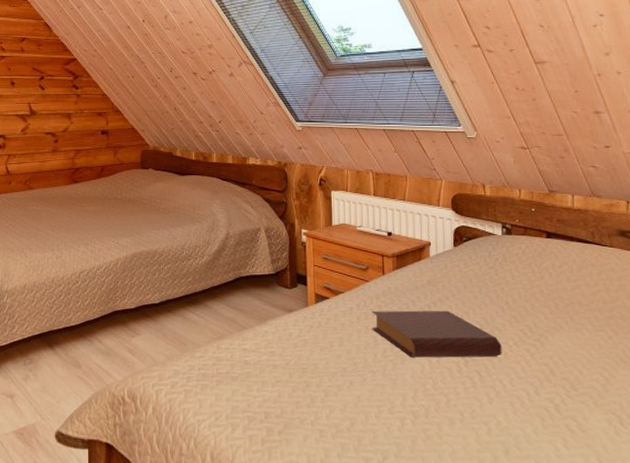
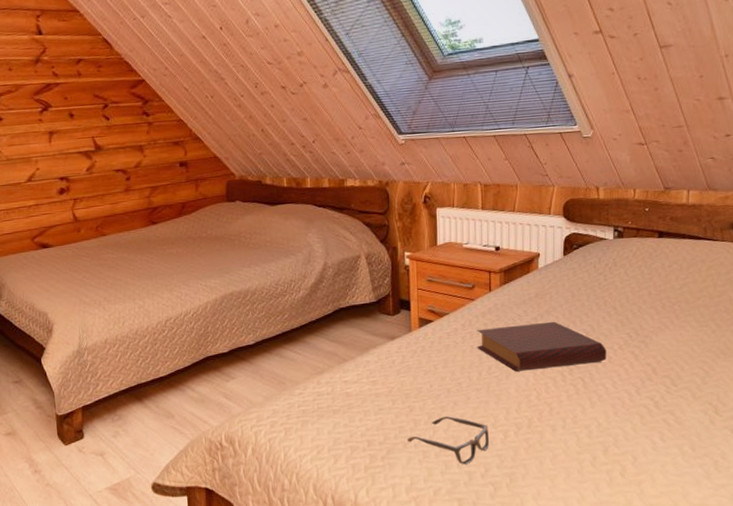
eyeglasses: none [303,396,386,449] -> present [406,416,489,465]

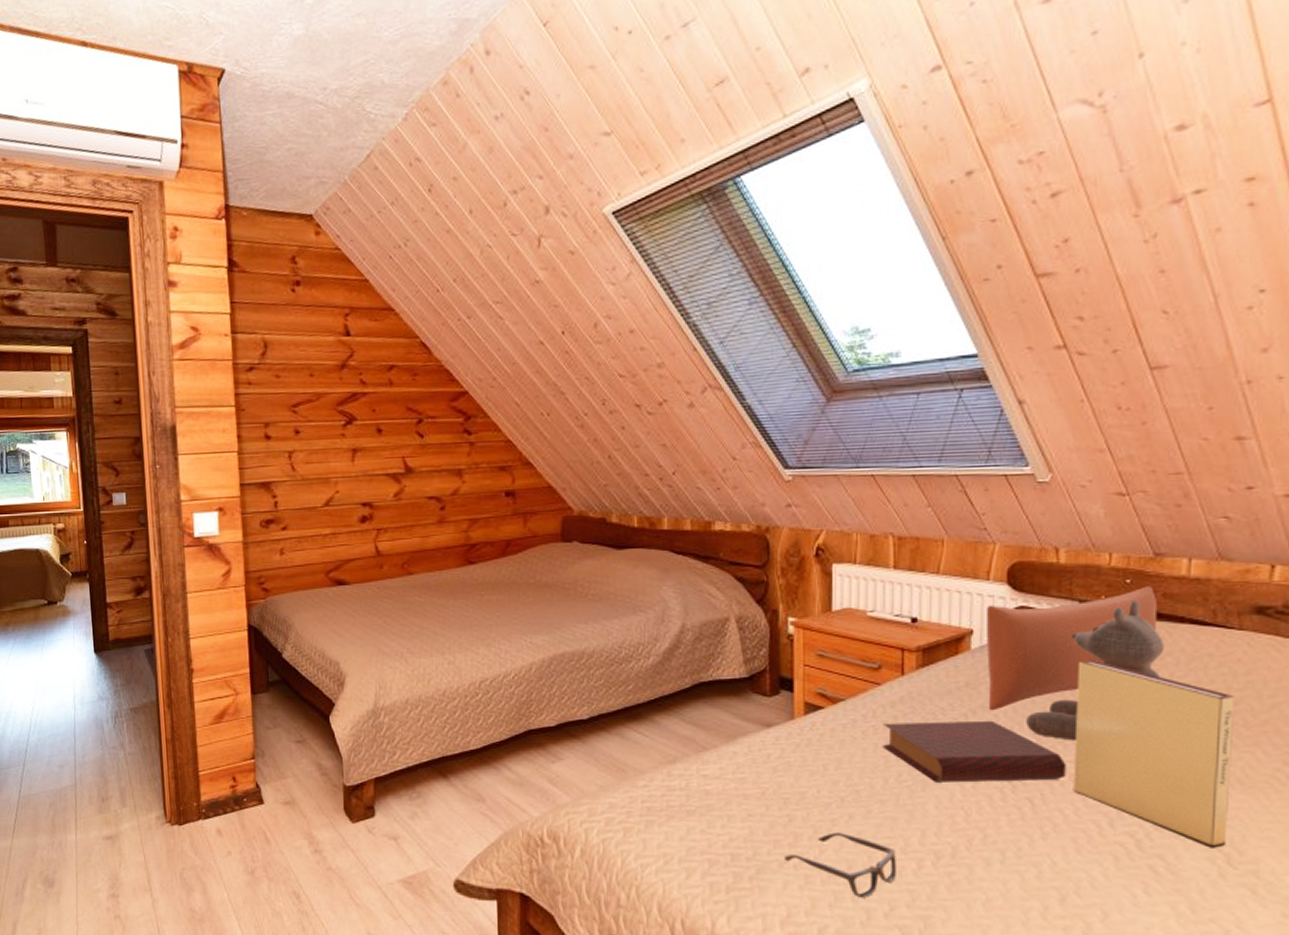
pillow: none [548,212,667,314] -> present [985,586,1158,711]
stuffed animal: none [578,223,672,332] -> present [1026,599,1164,741]
book: none [611,270,719,403] -> present [1073,659,1234,848]

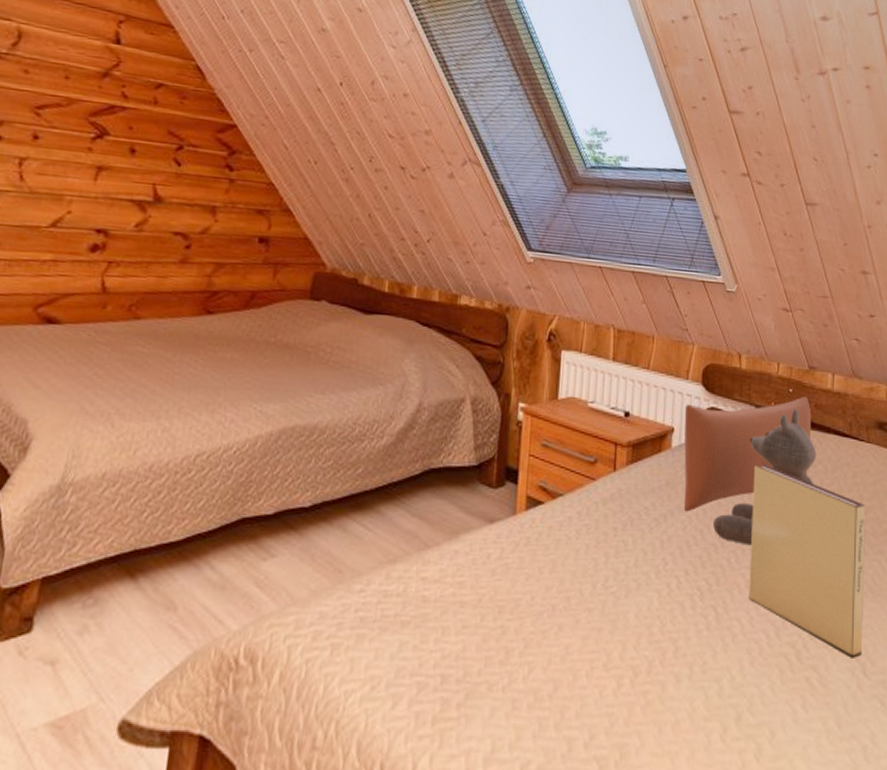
eyeglasses: present [783,832,896,898] -> none [493,647,599,725]
book: present [883,720,1066,783] -> none [594,521,744,589]

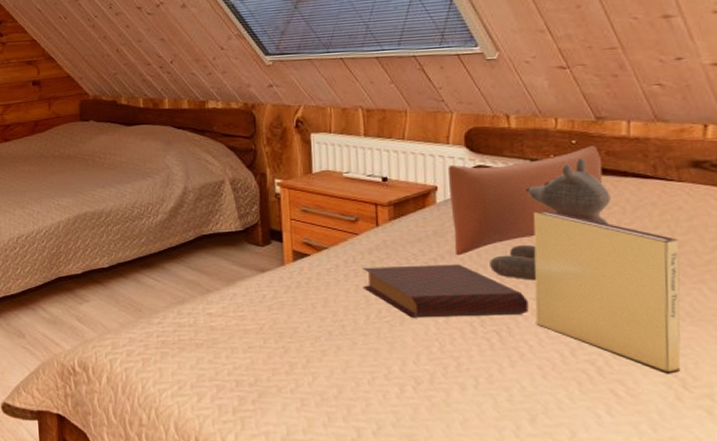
book: none [594,521,744,589] -> present [362,264,529,318]

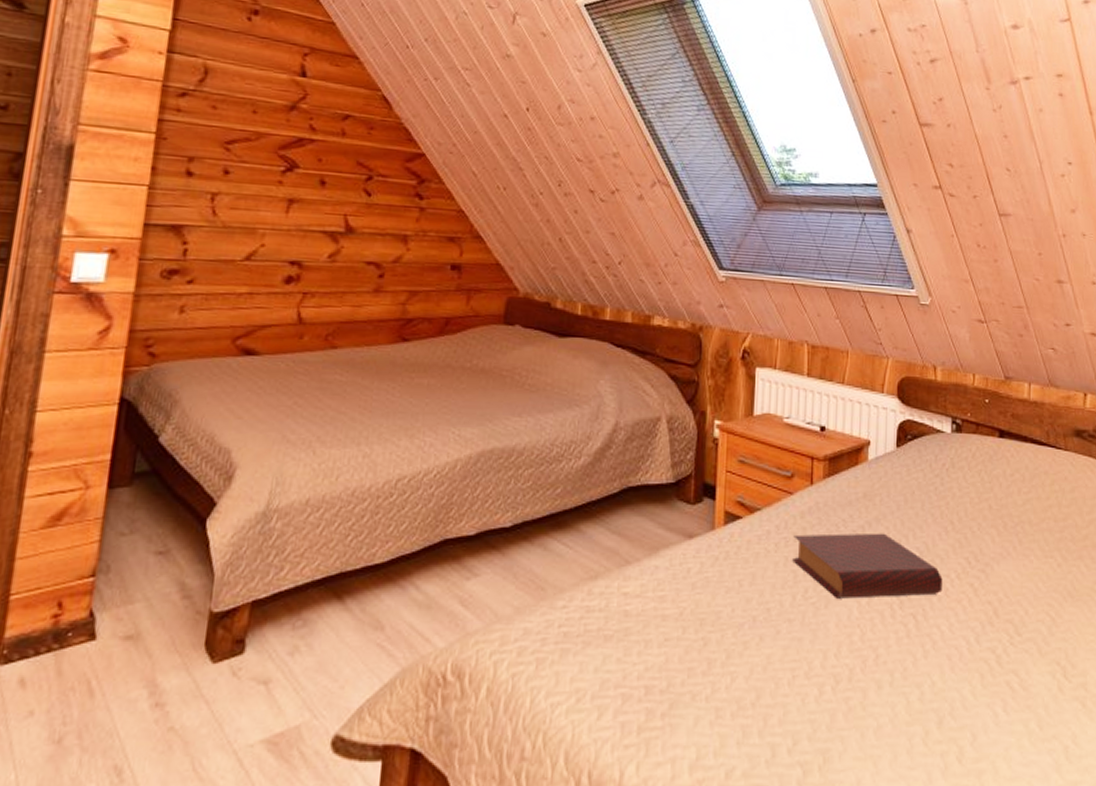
pillow: present [447,145,603,256] -> none [880,406,1008,523]
stuffed animal: present [490,157,611,281] -> none [911,418,1014,555]
book: present [533,209,681,374] -> none [948,473,1064,662]

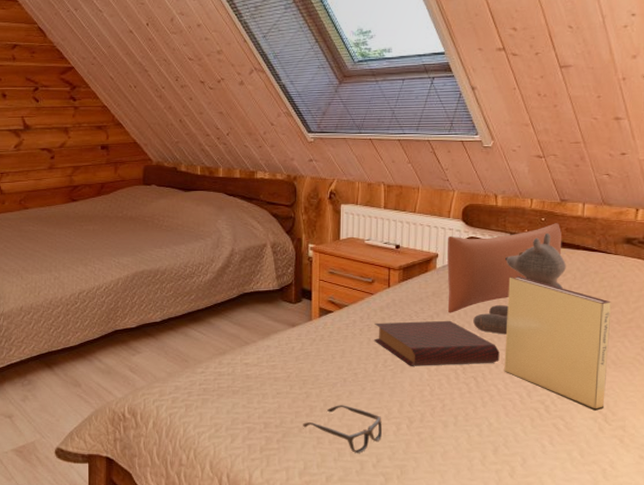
eyeglasses: none [696,657,801,732] -> present [302,405,382,453]
pillow: none [880,406,1008,523] -> present [447,223,562,313]
stuffed animal: none [911,418,1014,555] -> present [473,232,566,335]
book: none [948,473,1064,662] -> present [504,275,611,411]

